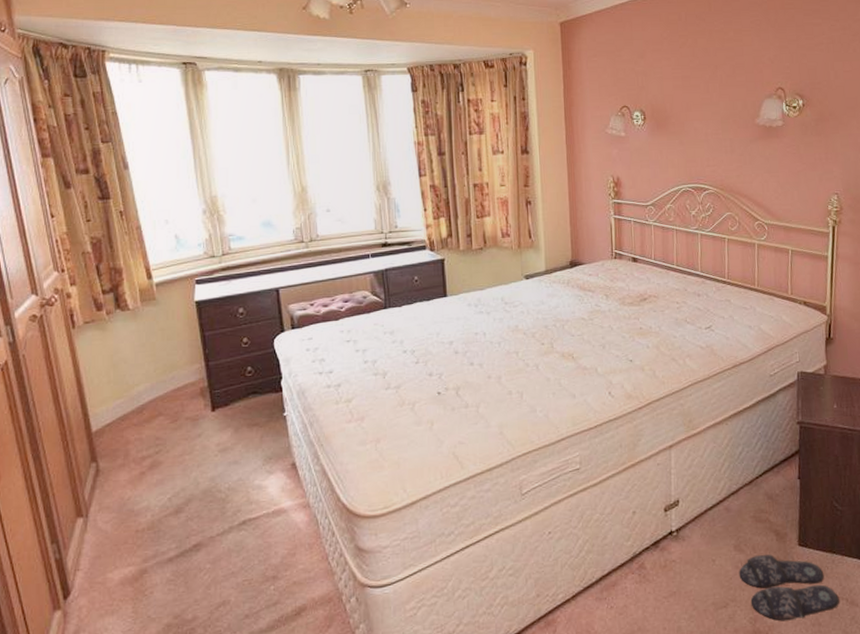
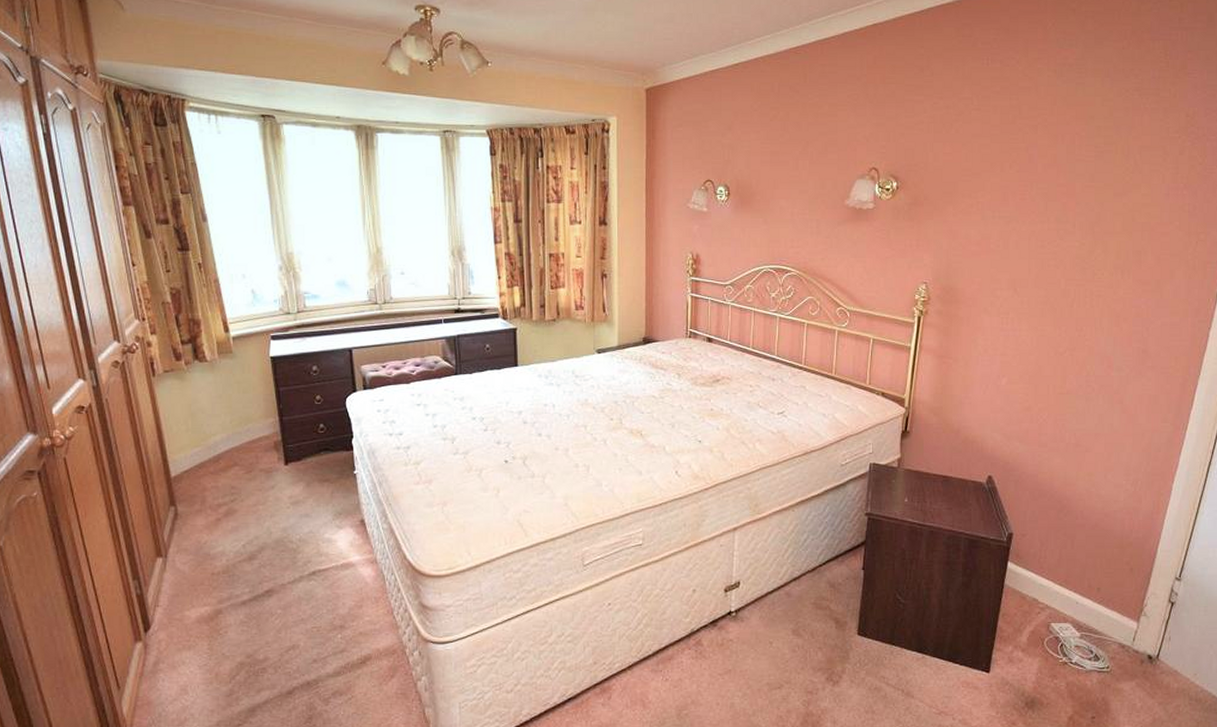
slippers: present [739,554,839,621] -> none [795,641,895,706]

